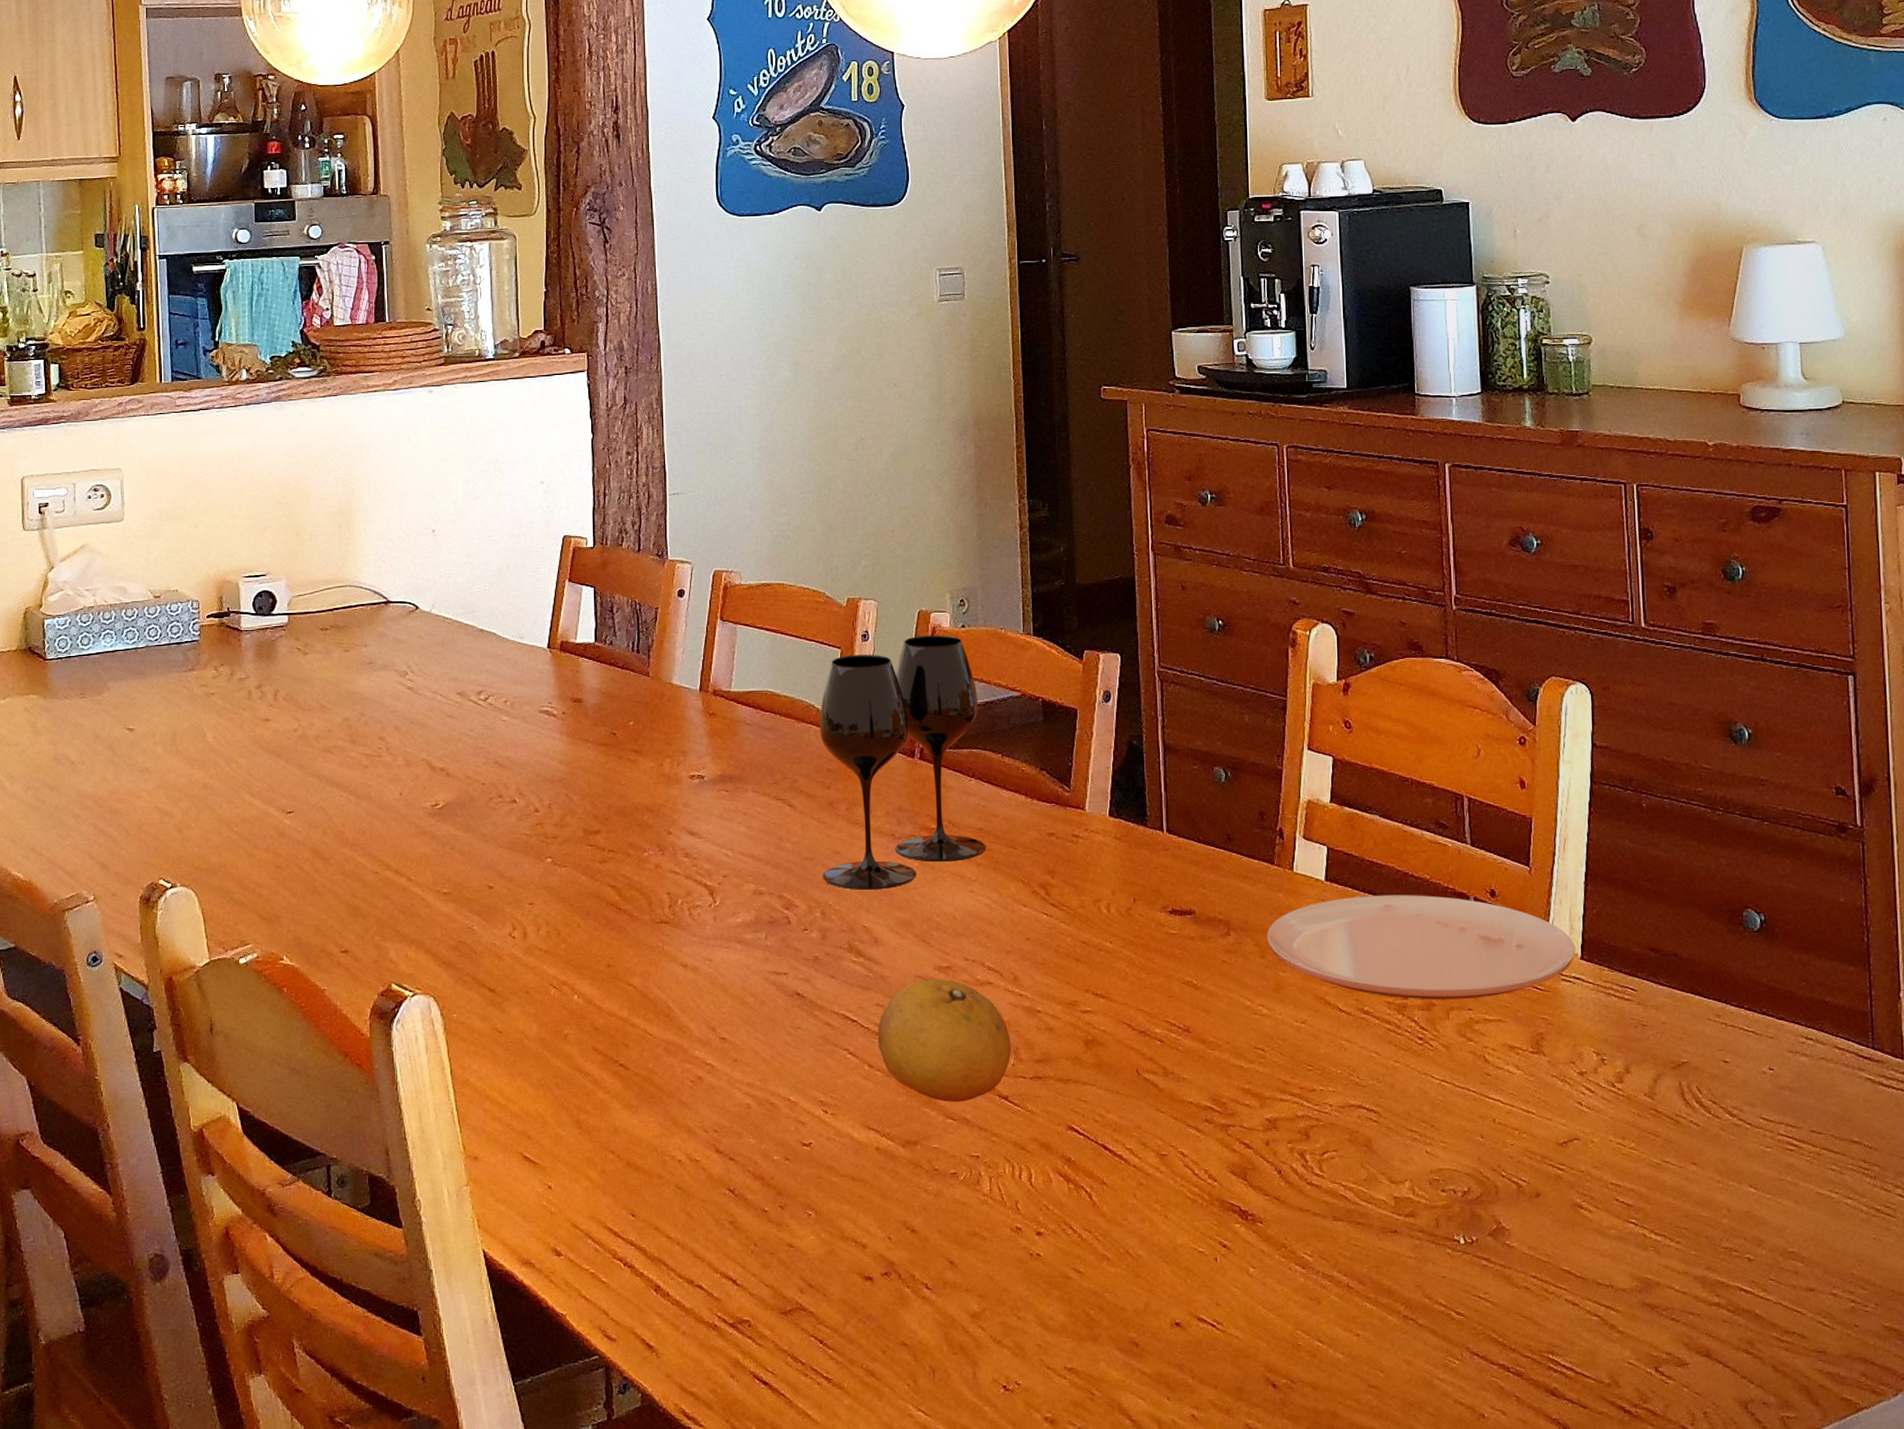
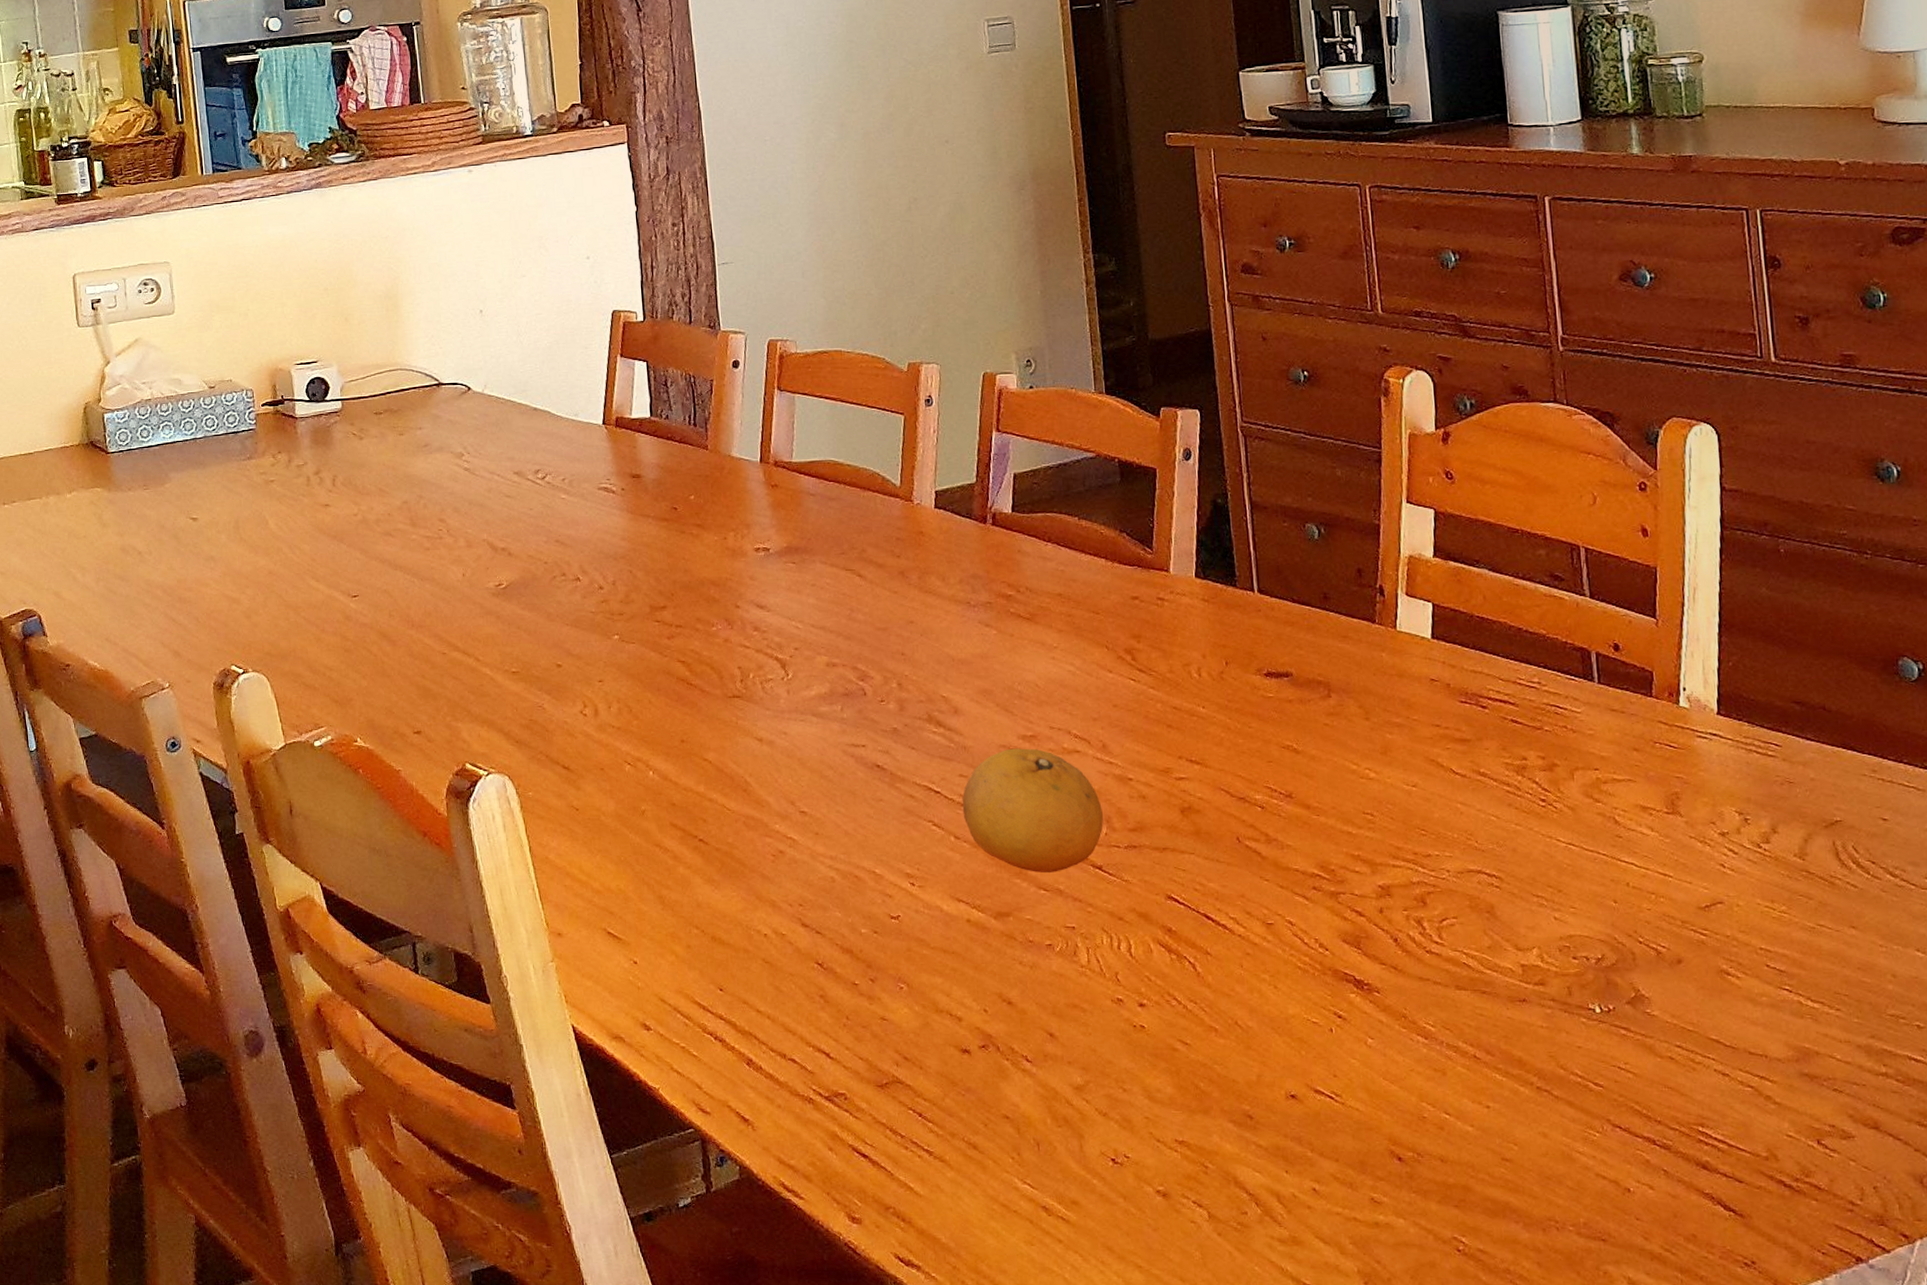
wine glass: present [819,635,986,890] -> none [885,397,1067,659]
plate: present [1267,895,1575,999] -> none [1371,651,1710,760]

